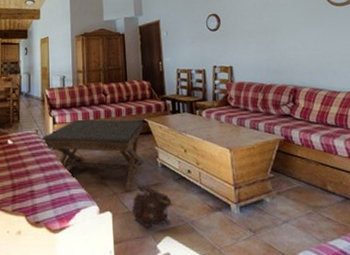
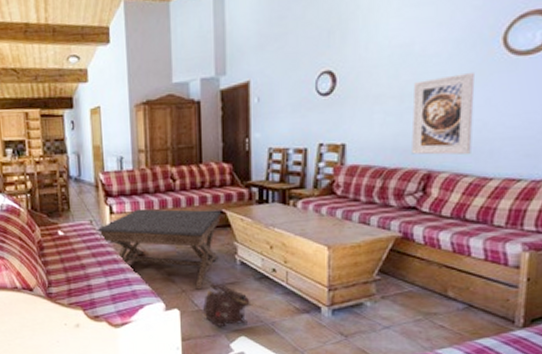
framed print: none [273,16,321,75] -> present [412,71,476,155]

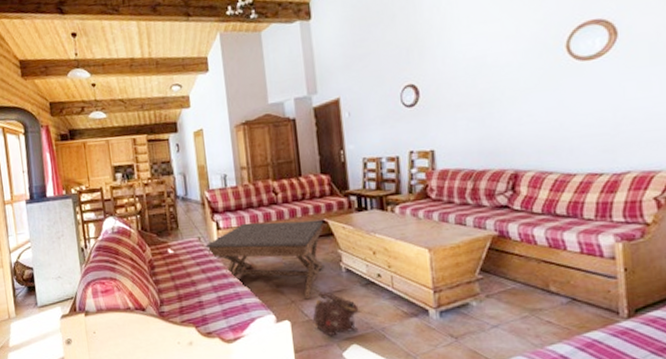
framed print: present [412,71,476,155] -> none [491,77,552,156]

